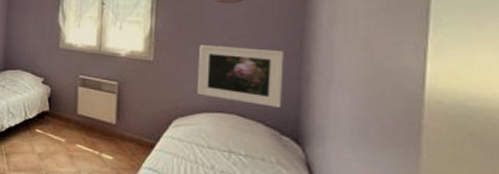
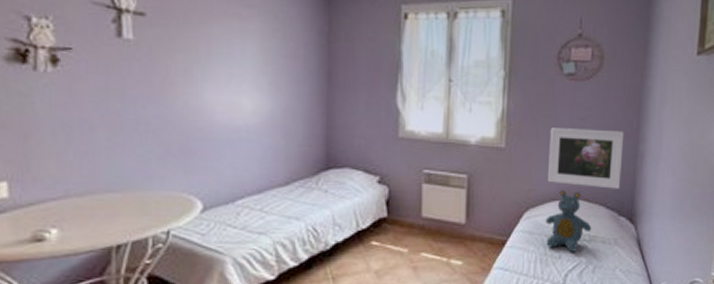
teddy bear: none [195,102,249,165] -> present [545,189,592,252]

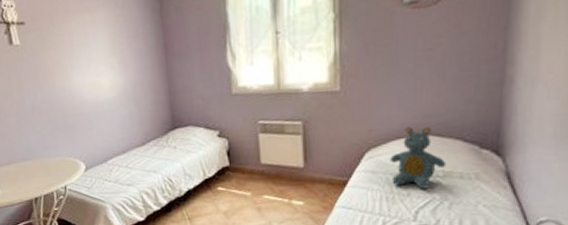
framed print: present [548,128,624,189] -> none [390,55,485,121]

